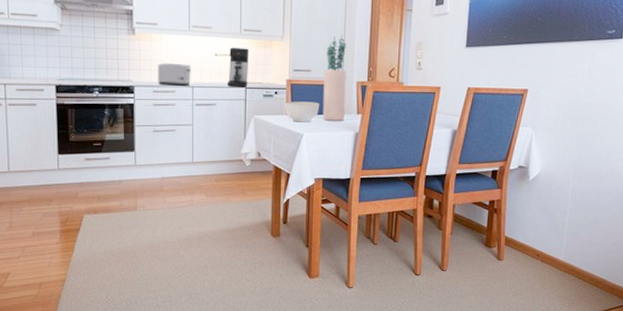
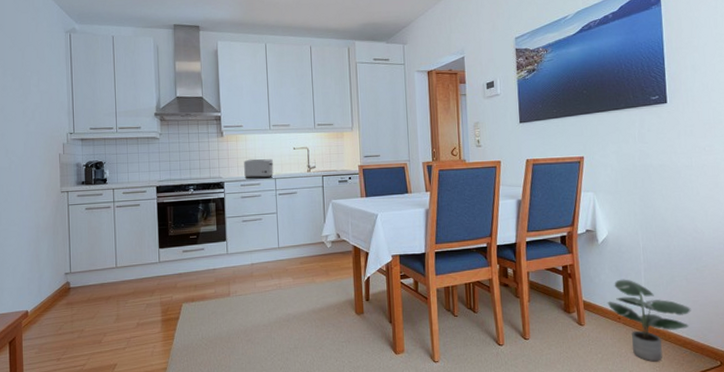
coffee maker: present [226,48,249,87] -> none [305,140,324,176]
bowl: present [284,101,320,123] -> none [358,183,391,204]
vase: present [322,34,346,121] -> none [391,121,415,200]
potted plant: none [528,217,609,298] -> present [607,279,691,362]

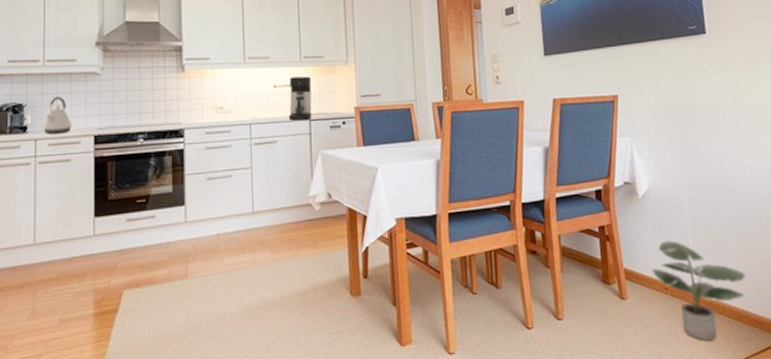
kettle: none [118,156,140,186] -> present [42,97,72,135]
toaster: present [244,158,274,179] -> none [210,99,248,125]
coffee maker: none [305,140,324,176] -> present [288,76,312,121]

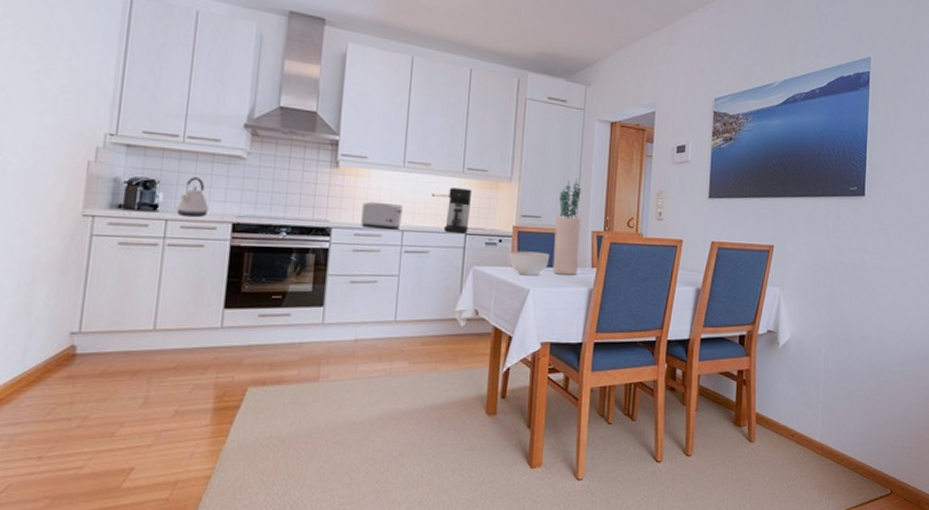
toaster: none [210,99,248,125] -> present [361,201,403,229]
bowl: none [354,129,394,155] -> present [509,251,551,276]
vase: none [395,53,423,150] -> present [552,178,581,275]
potted plant: present [651,240,746,342] -> none [781,390,867,488]

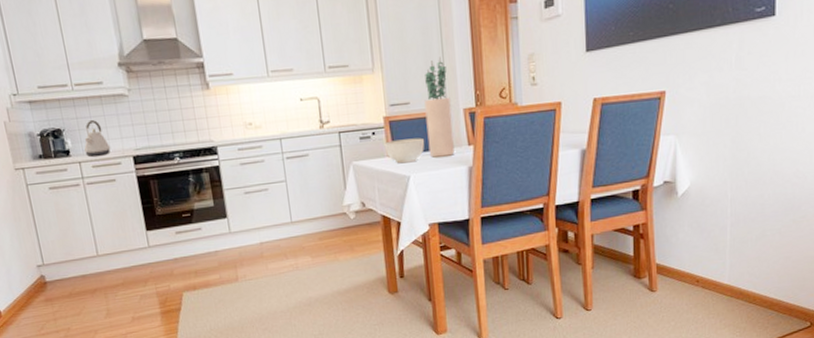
toaster: present [361,201,403,229] -> none [239,114,278,141]
coffee maker: present [443,187,471,233] -> none [315,87,341,134]

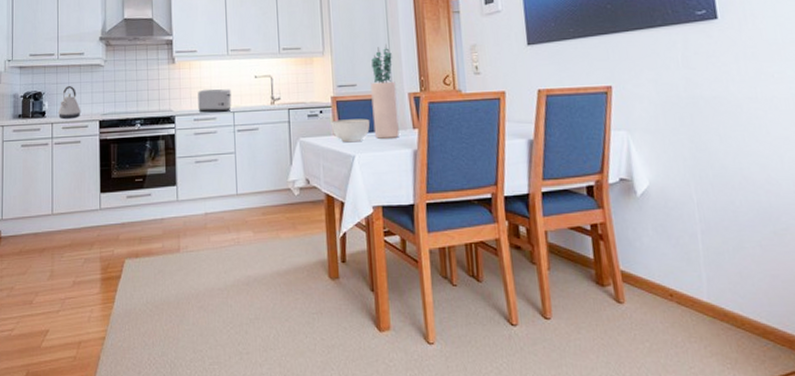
toaster: none [239,114,278,141] -> present [198,88,232,113]

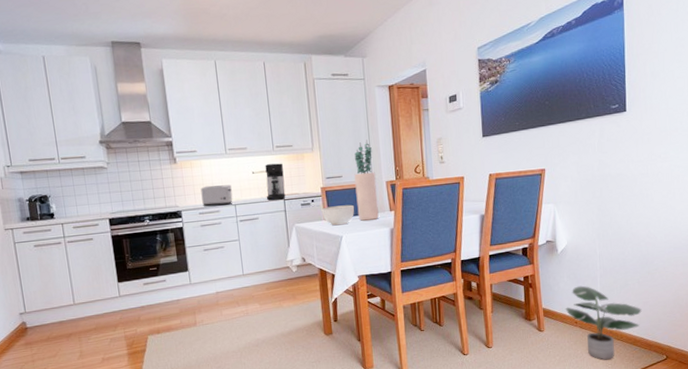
kettle: present [57,86,81,120] -> none [66,188,90,220]
coffee maker: none [268,67,291,109] -> present [265,163,286,201]
potted plant: none [653,243,771,356] -> present [565,285,642,360]

